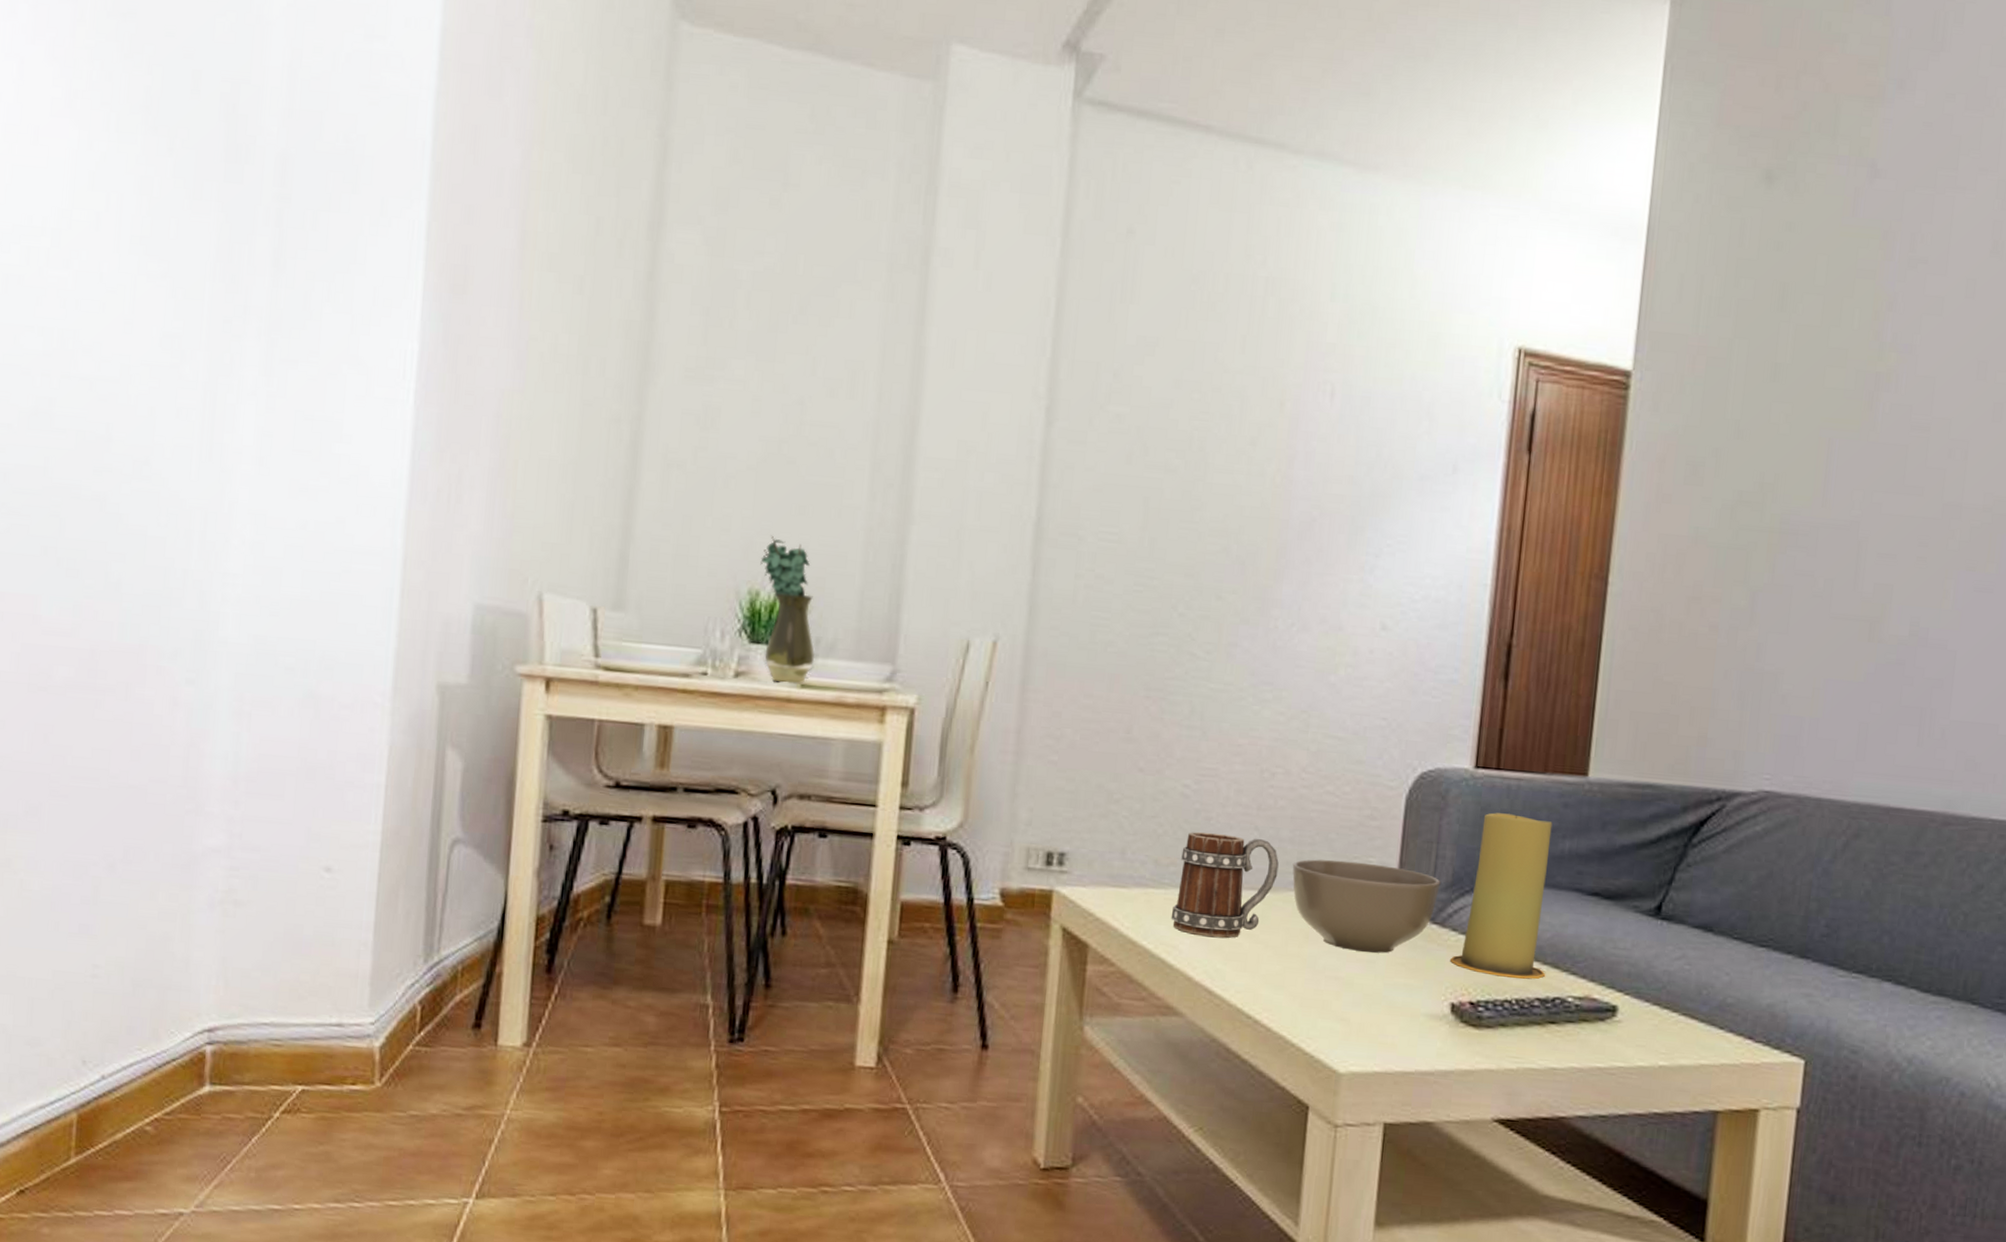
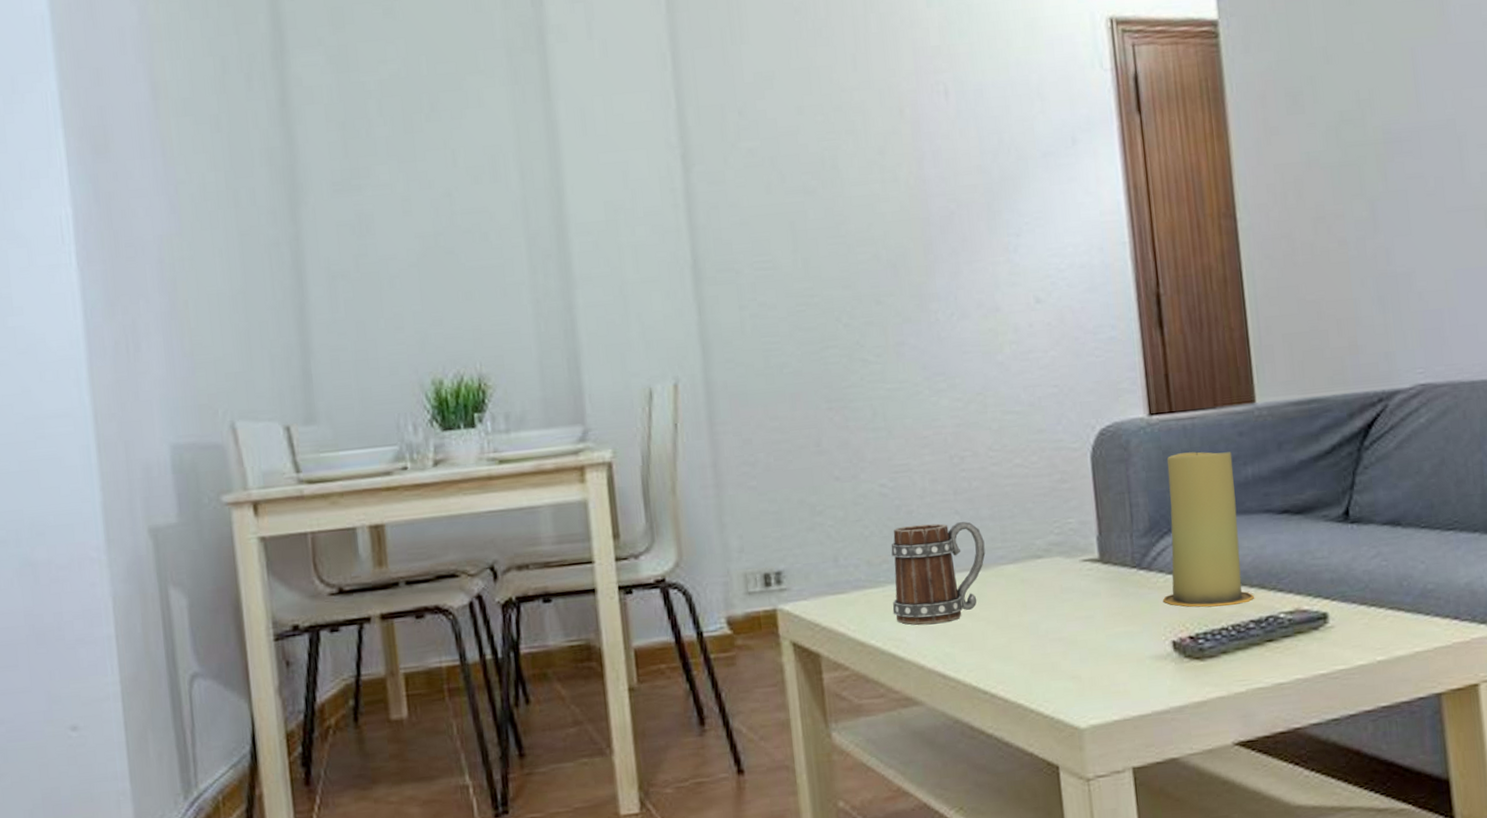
vase: present [760,535,816,684] -> none [438,324,508,463]
bowl: present [1292,859,1441,953] -> none [997,523,1140,610]

